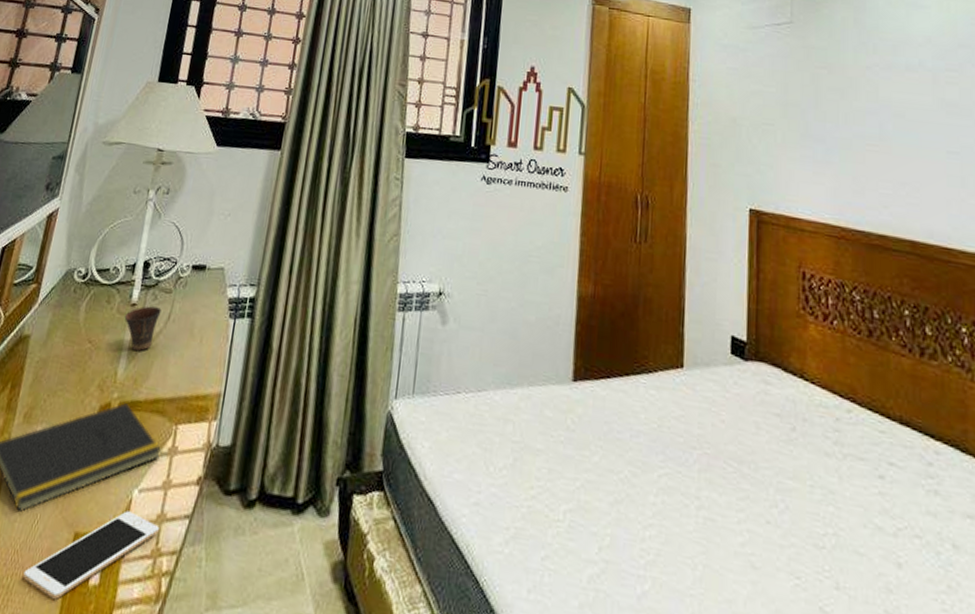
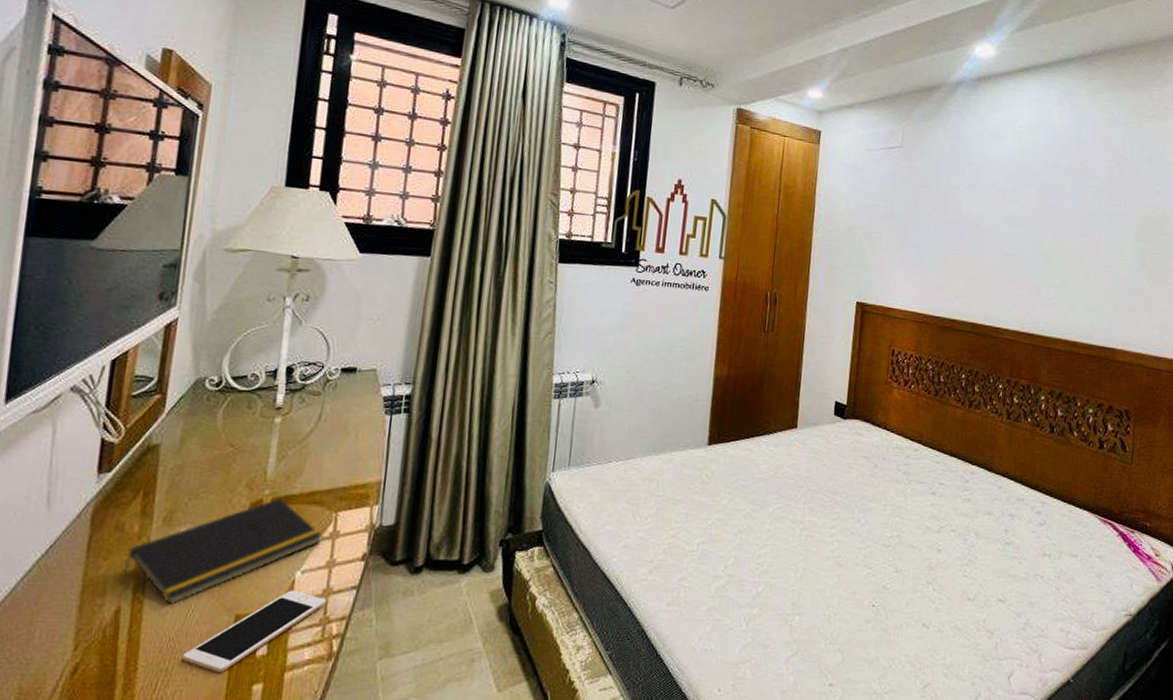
cup: present [124,306,161,352] -> none [269,408,311,451]

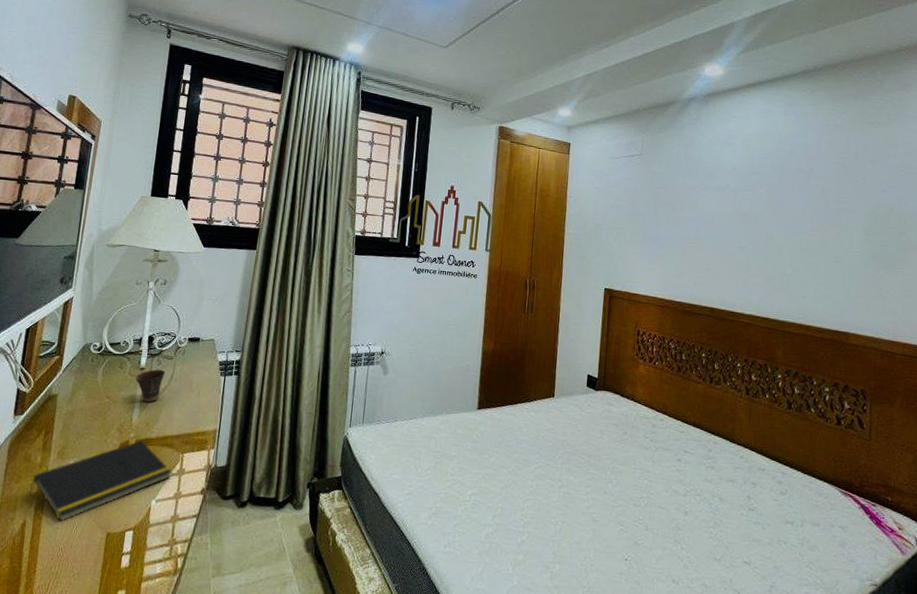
cell phone: present [182,590,326,672] -> none [68,515,174,579]
cup: none [269,408,311,451] -> present [135,369,165,403]

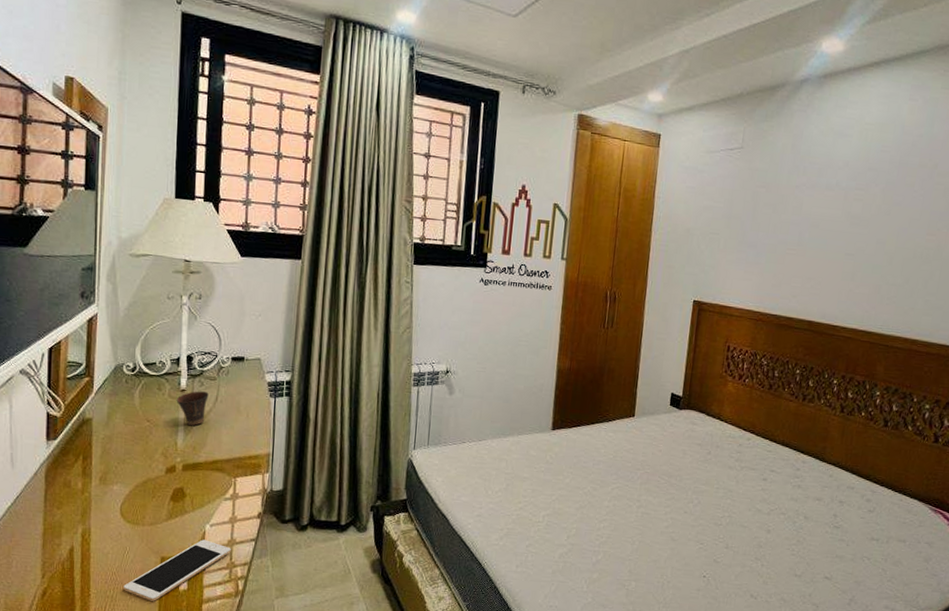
notepad: present [27,440,171,521] -> none [72,465,224,547]
cell phone: none [68,515,174,579] -> present [123,539,231,601]

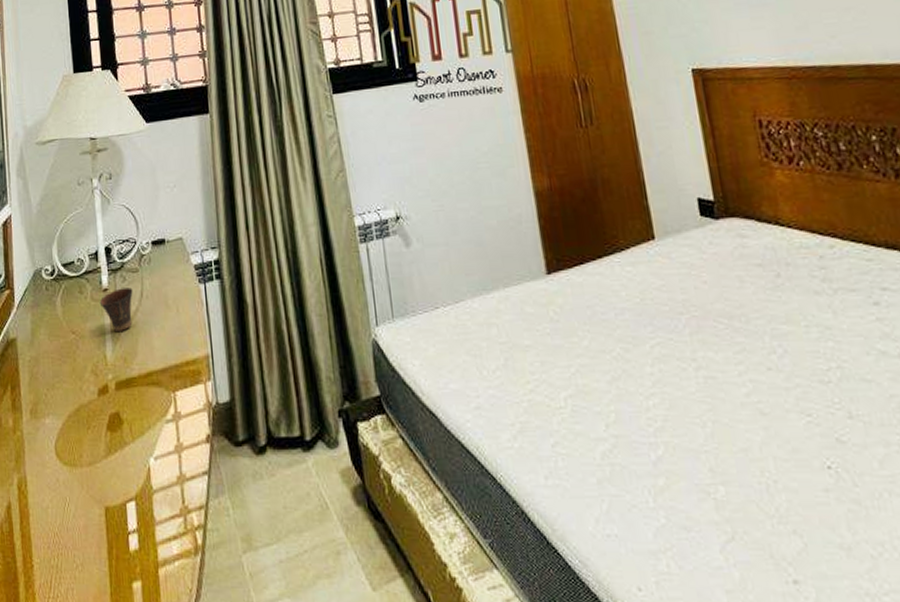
cell phone: present [123,539,231,601] -> none [68,478,182,569]

